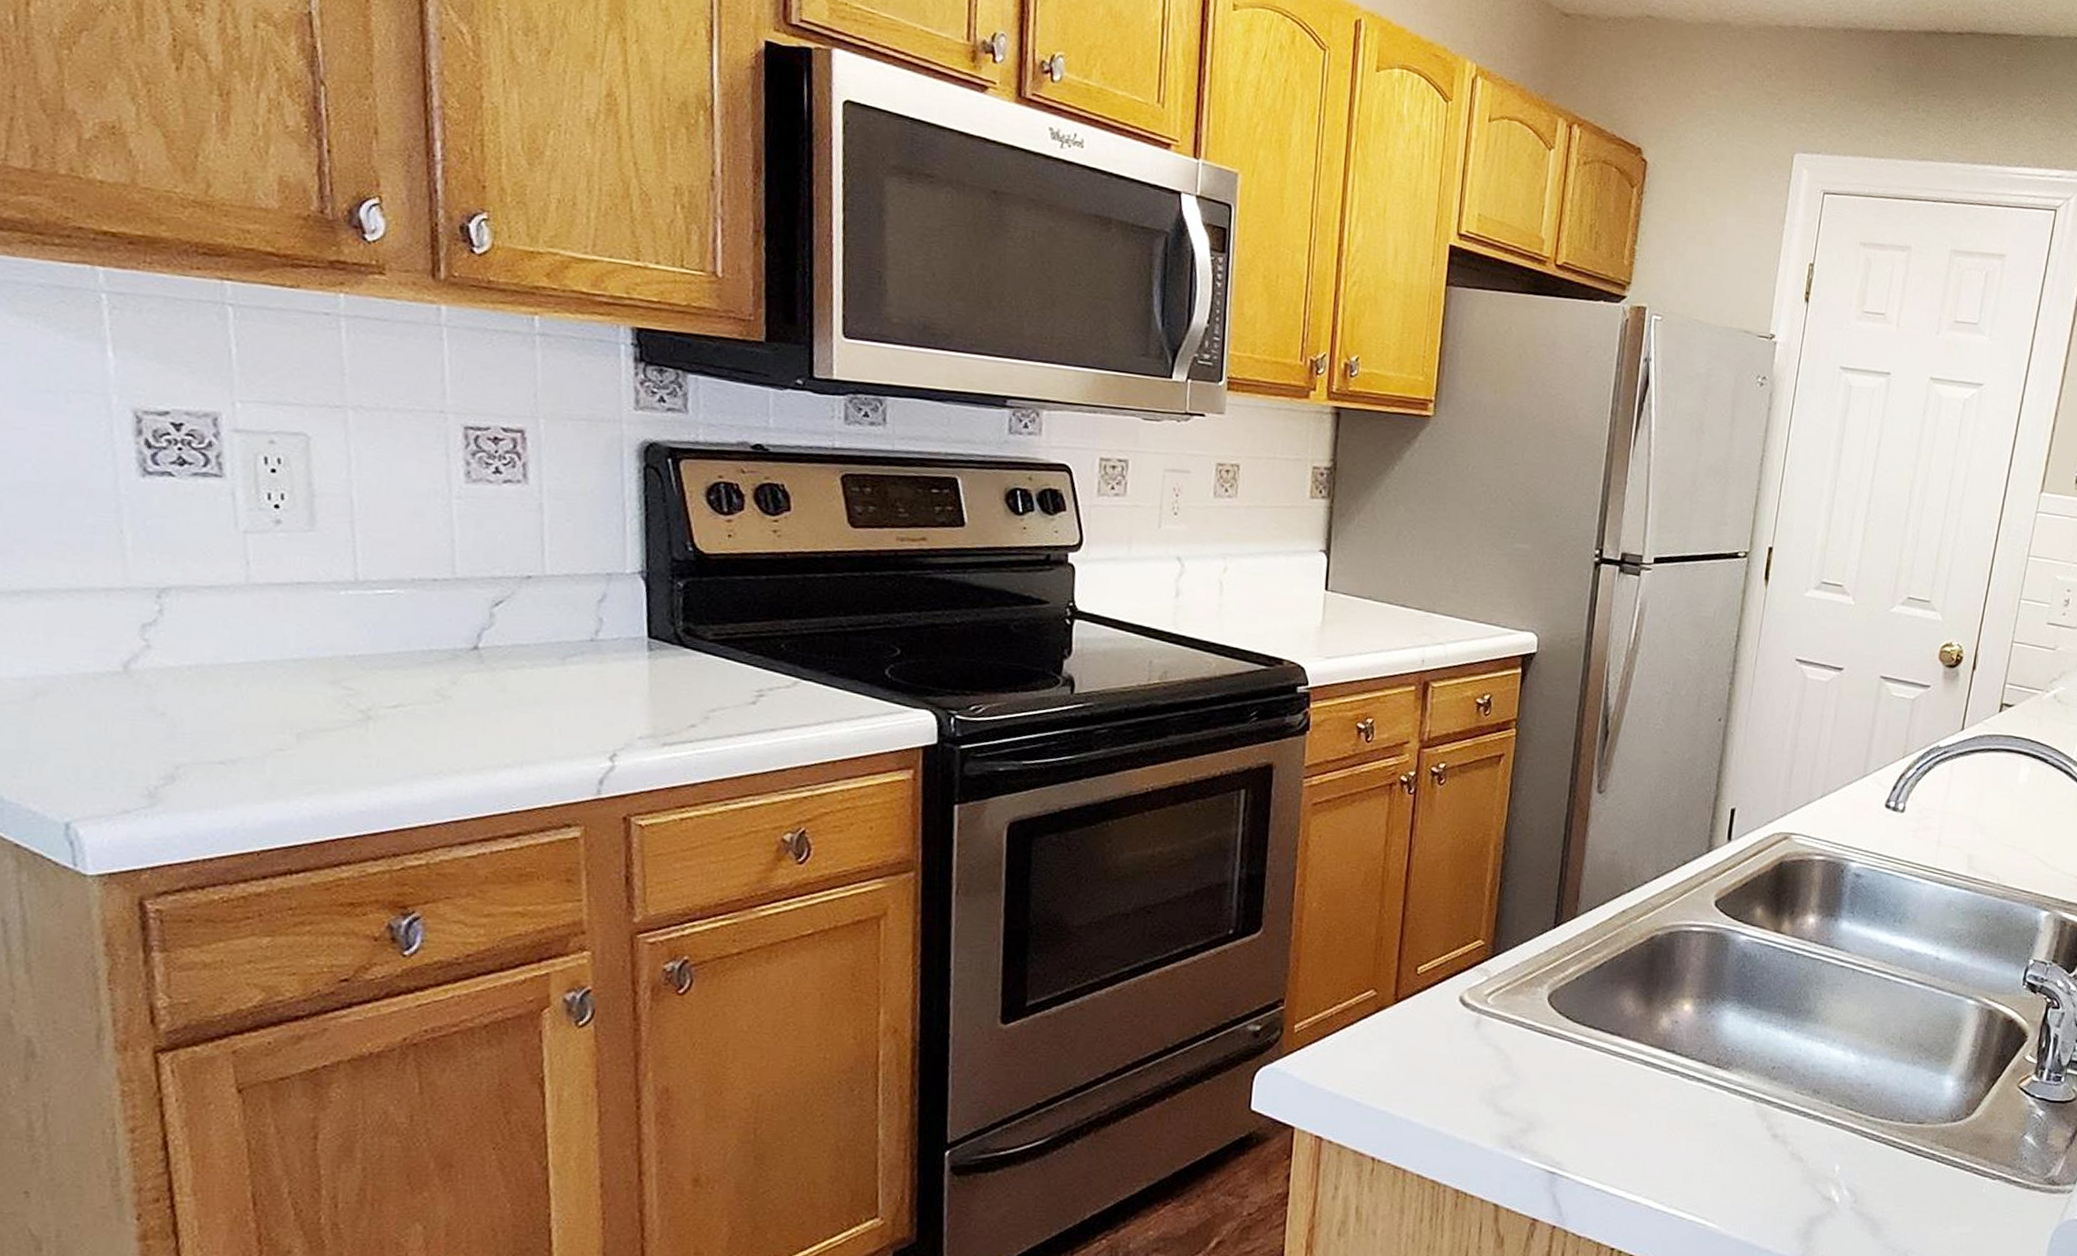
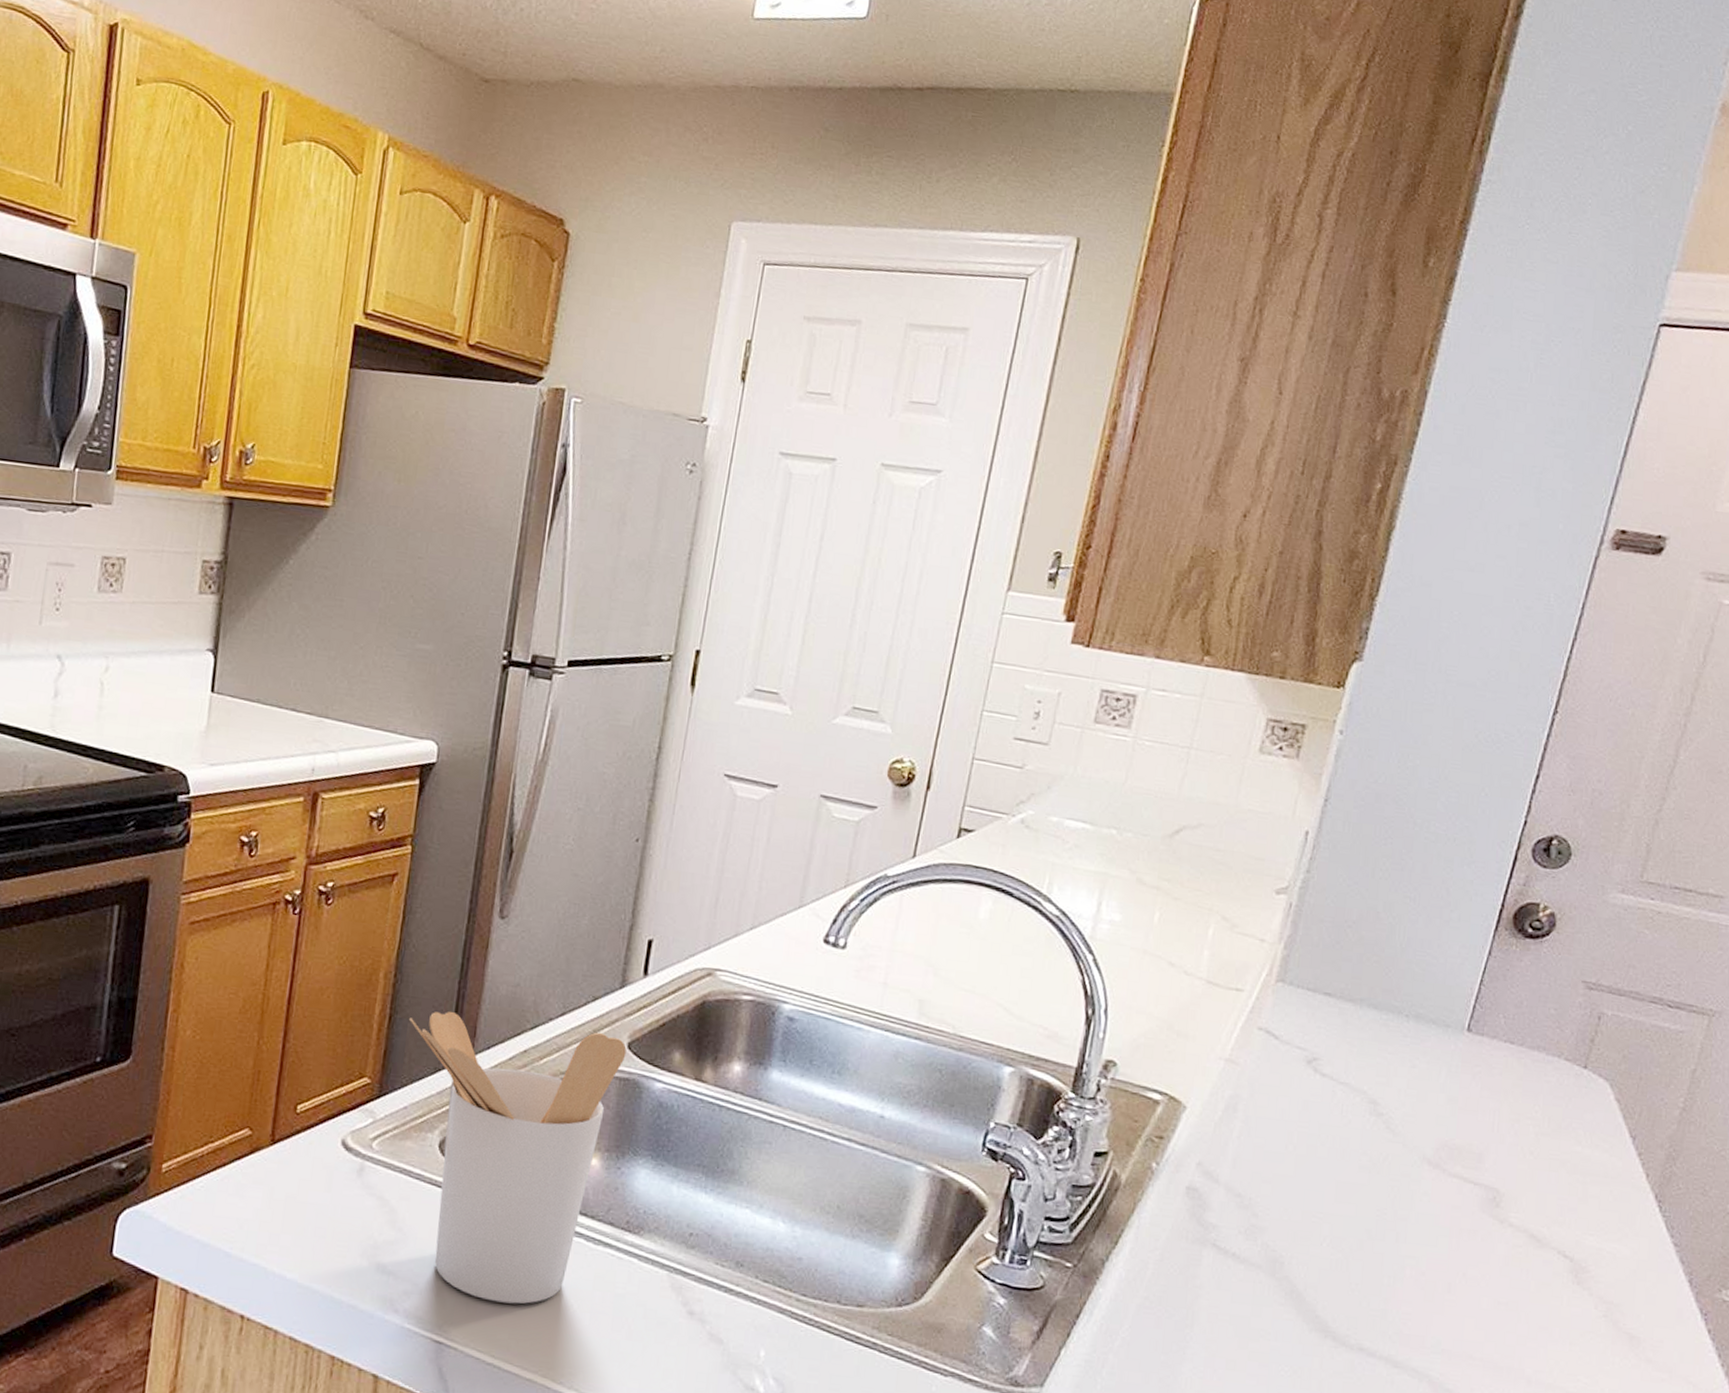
utensil holder: none [1518,877,1714,1136] -> present [410,1011,627,1304]

